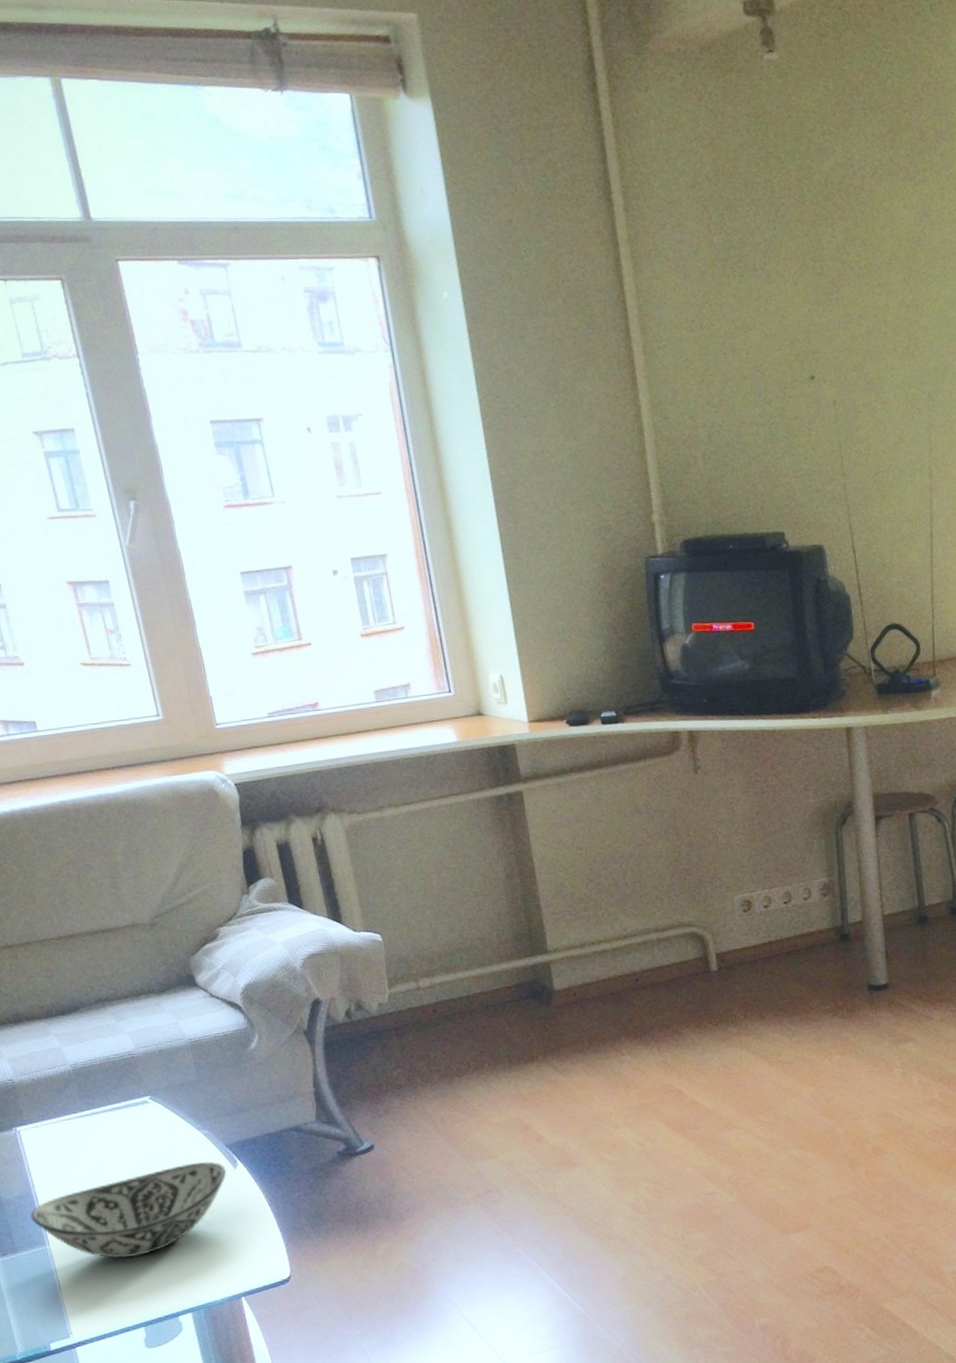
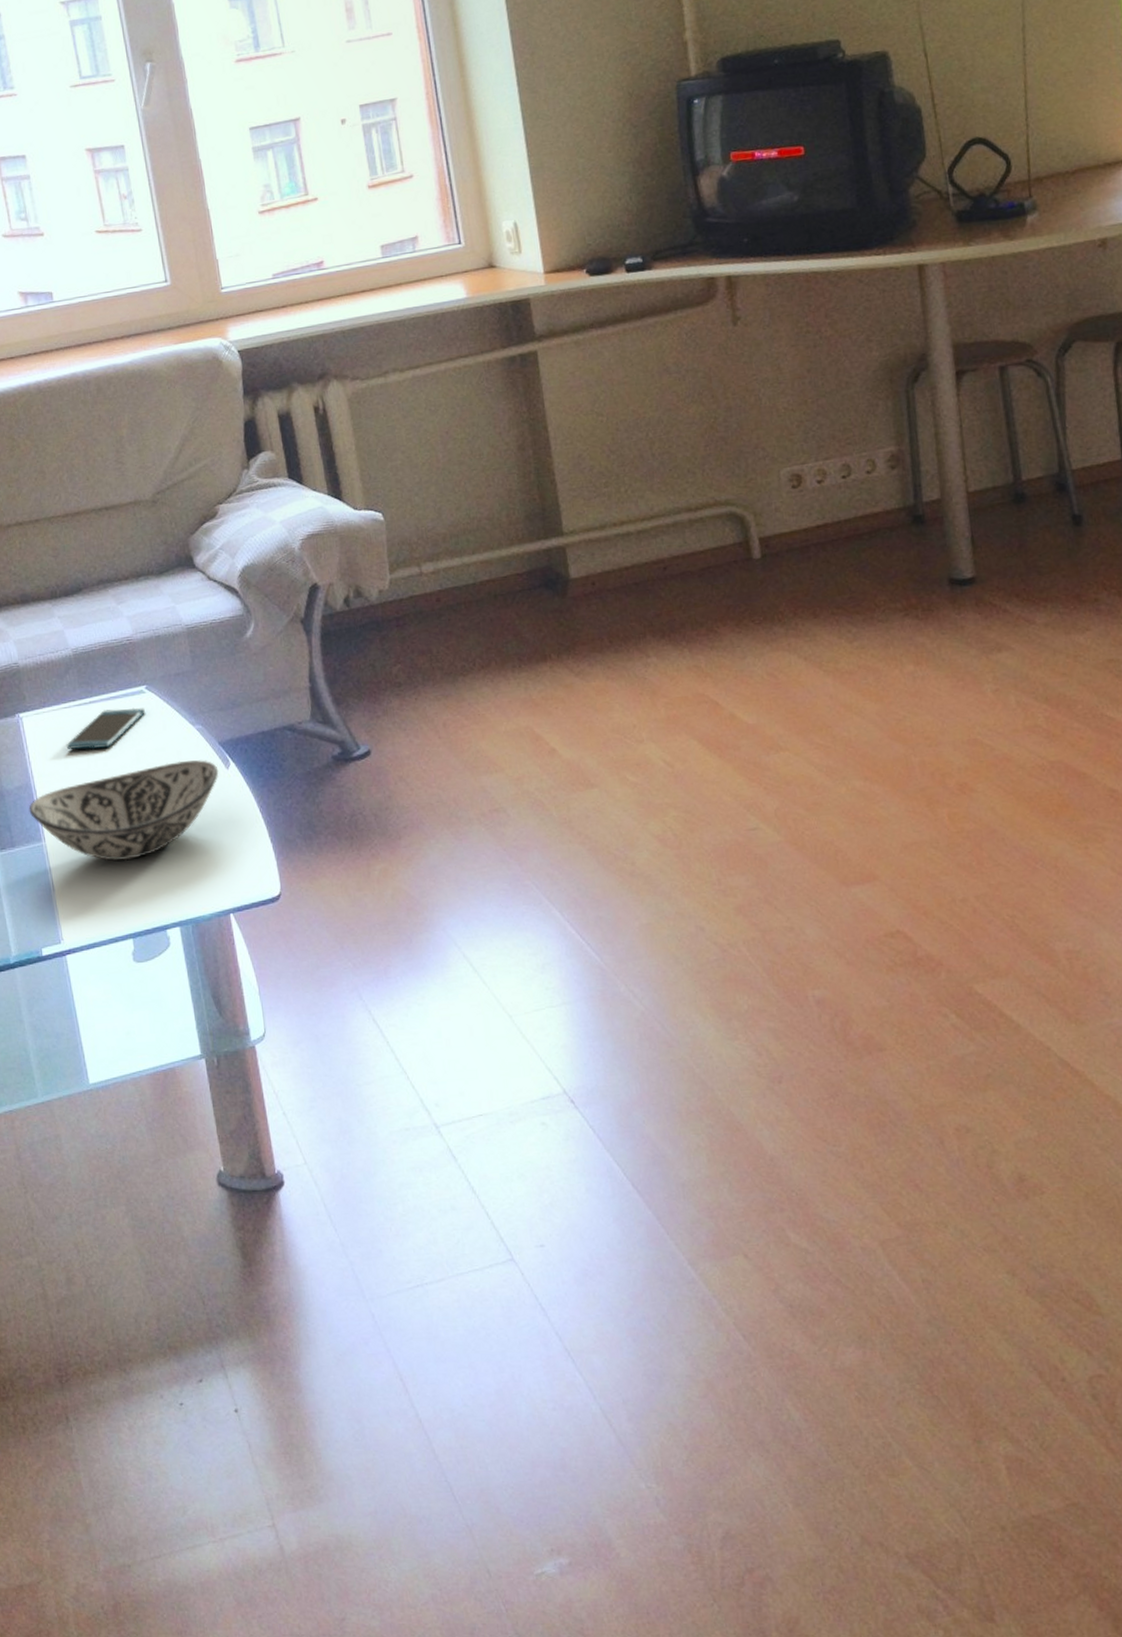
smartphone: none [68,1117,150,1158] -> present [66,707,145,750]

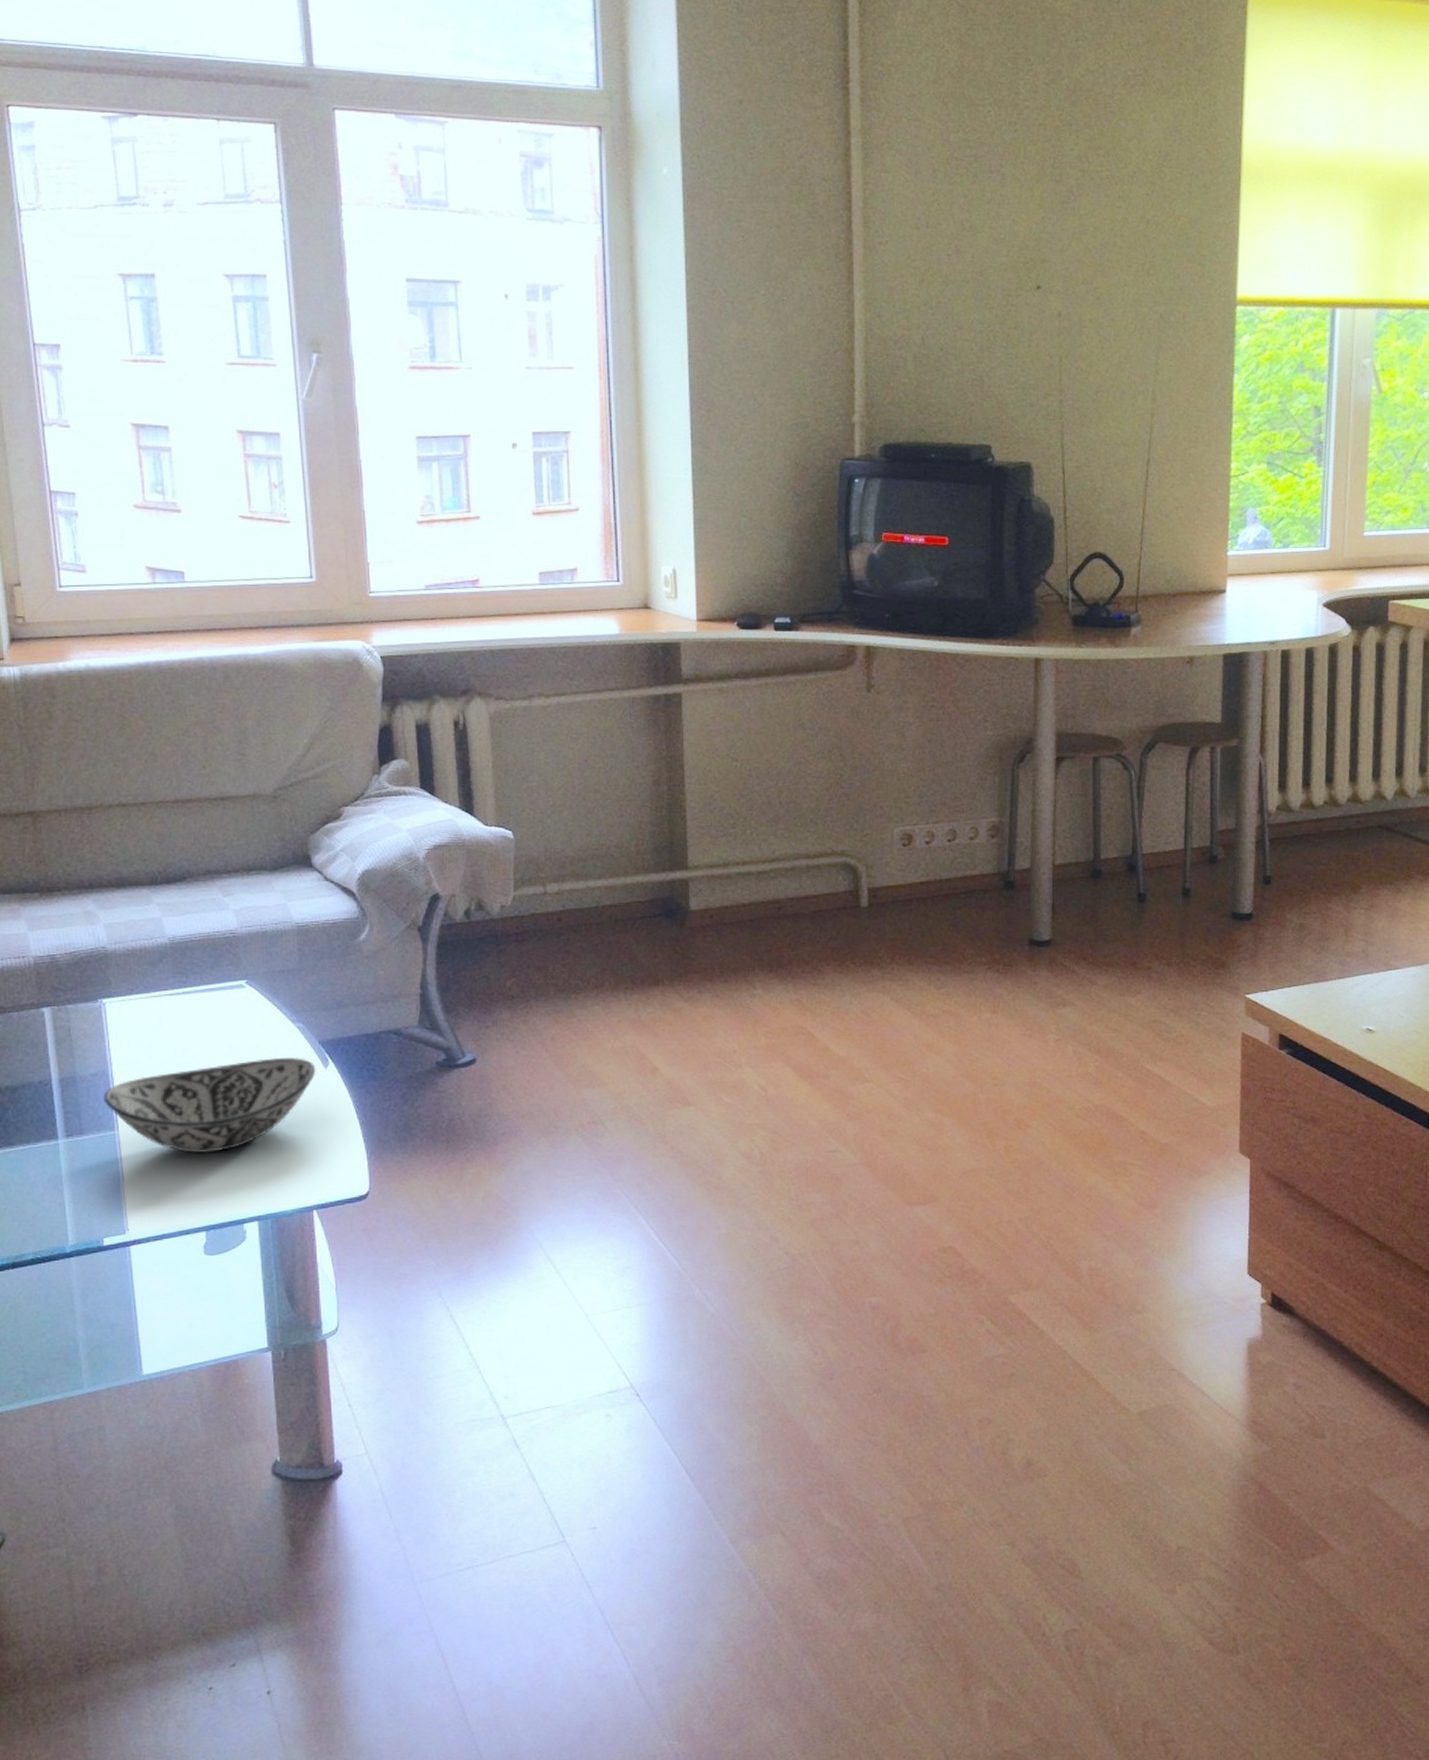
smartphone: present [66,707,145,750] -> none [152,1001,243,1041]

